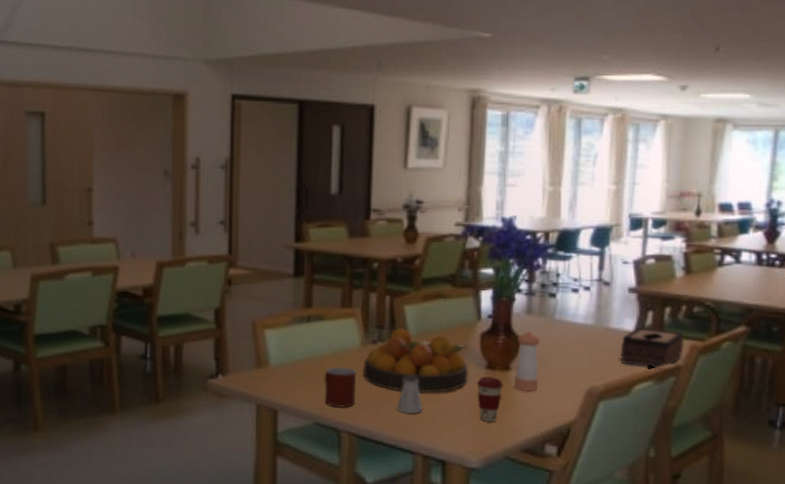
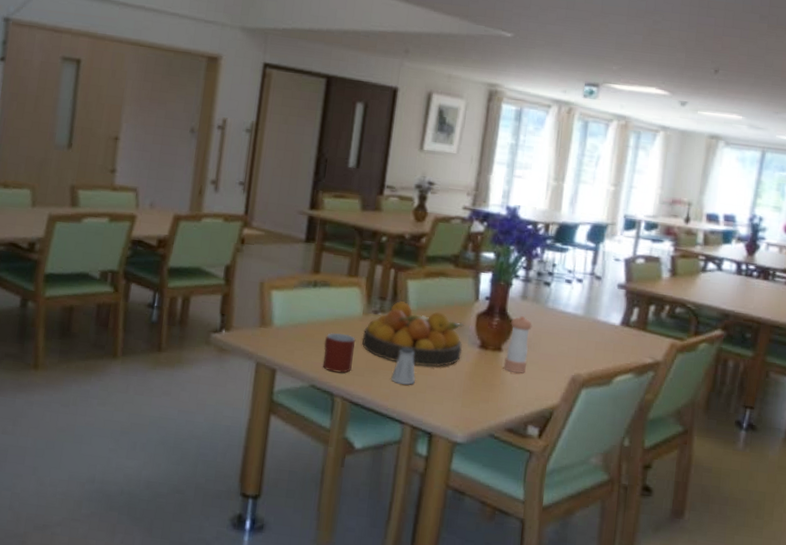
coffee cup: present [476,376,504,423] -> none [468,355,494,400]
tissue box: present [620,326,684,370] -> none [605,321,665,364]

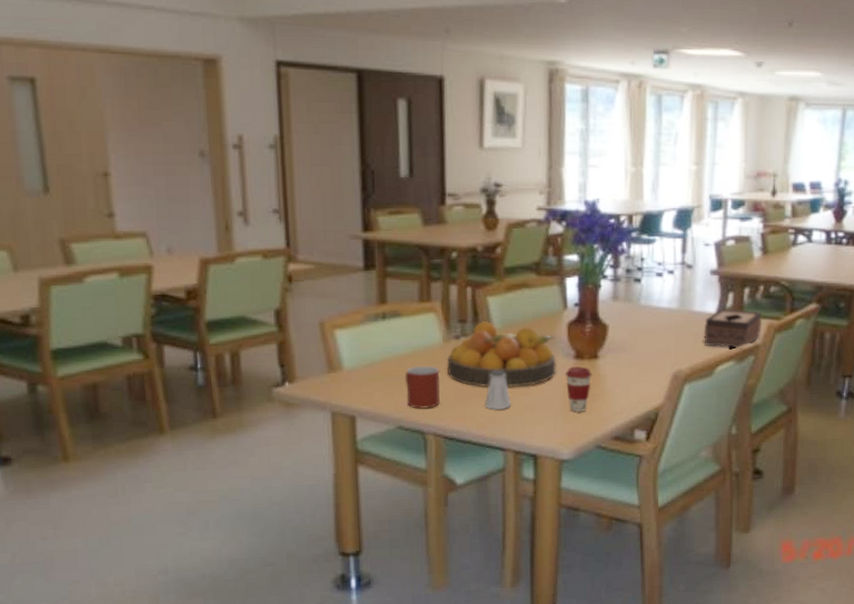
coffee cup: none [468,355,494,400] -> present [565,366,592,413]
pepper shaker: present [503,316,532,374] -> none [602,318,627,379]
tissue box: none [605,321,665,364] -> present [704,308,762,350]

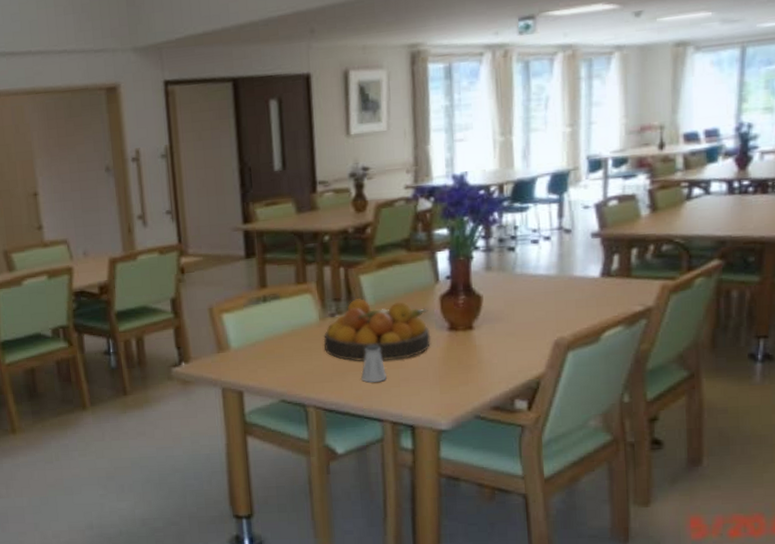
mug: present [404,365,440,409] -> none [285,342,319,383]
coffee cup: present [565,366,592,413] -> none [439,338,468,384]
tissue box: present [704,308,762,350] -> none [587,271,654,314]

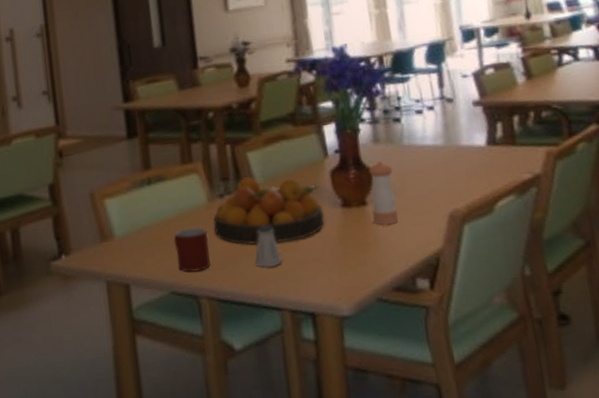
mug: none [285,342,319,383] -> present [173,226,211,272]
pepper shaker: none [477,288,504,349] -> present [369,161,398,225]

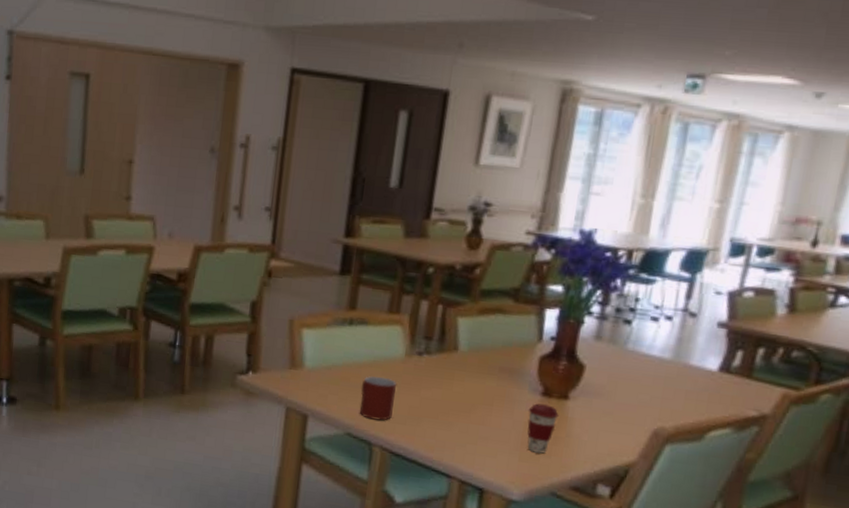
fruit bowl: present [213,177,325,245] -> none [404,341,524,416]
saltshaker: present [255,225,282,268] -> none [437,393,465,435]
coffee cup: none [334,214,363,265] -> present [527,403,559,454]
pepper shaker: present [369,161,398,225] -> none [570,359,607,425]

